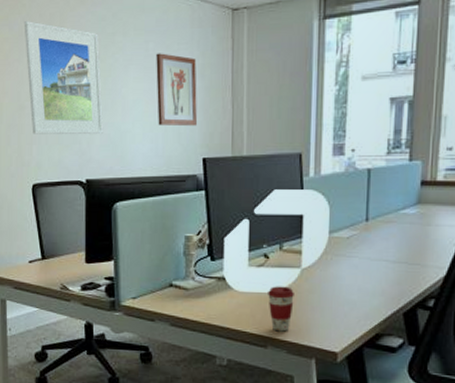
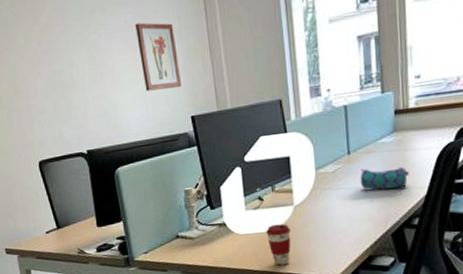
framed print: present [24,21,104,135] -> none [8,9,97,115]
pencil case: none [375,239,429,265] -> present [360,166,409,189]

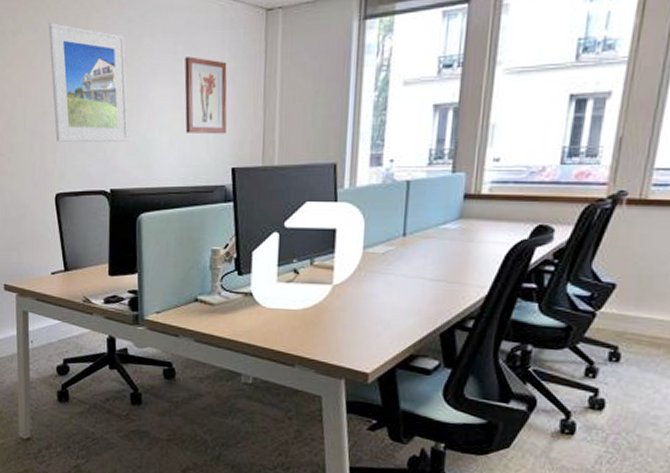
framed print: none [8,9,97,115] -> present [48,23,129,143]
coffee cup: present [266,224,291,266] -> none [297,303,325,351]
pencil case: present [360,166,409,189] -> none [412,255,471,284]

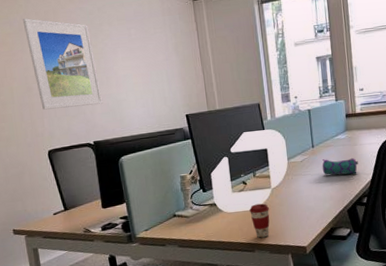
wall art: present [184,56,227,135] -> none [138,36,177,93]
coffee cup: none [297,303,325,351] -> present [249,203,270,238]
pencil case: none [412,255,471,284] -> present [322,157,358,175]

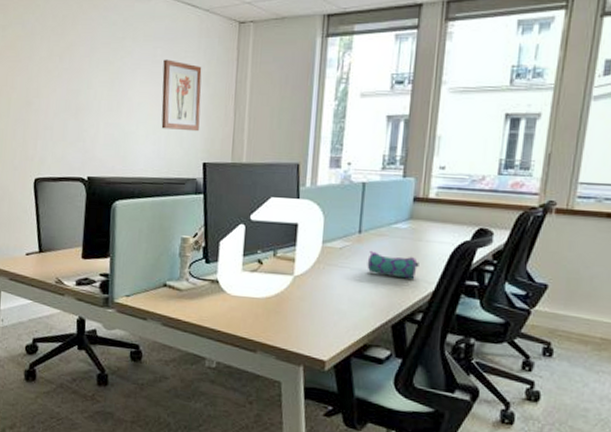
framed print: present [22,18,103,110] -> none [36,21,109,134]
wall art: none [138,36,177,93] -> present [161,59,202,132]
coffee cup: present [249,203,270,238] -> none [260,291,286,338]

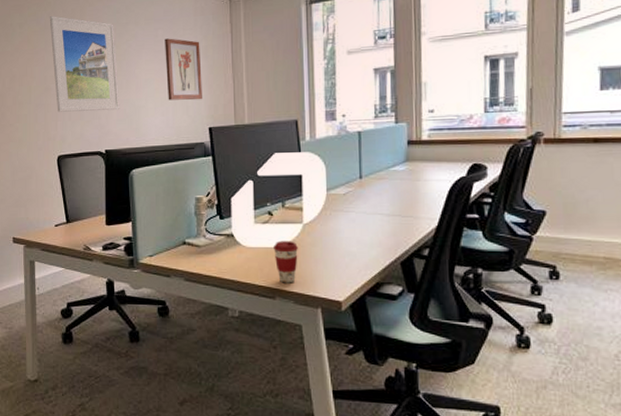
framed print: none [36,21,109,134] -> present [49,16,120,112]
coffee cup: none [260,291,286,338] -> present [273,241,298,283]
pencil case: present [367,251,419,280] -> none [370,194,420,217]

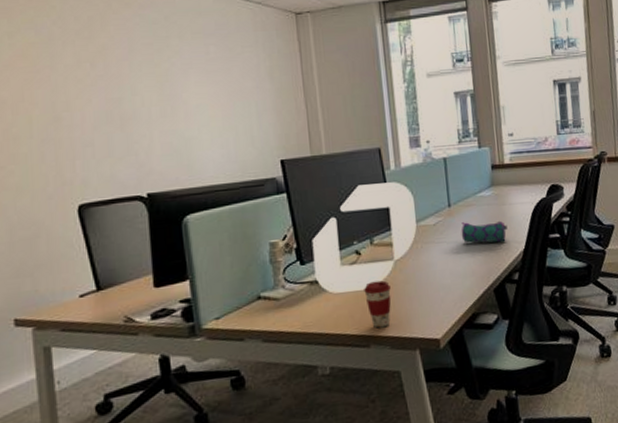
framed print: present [49,16,120,112] -> none [54,24,165,148]
wall art: present [165,38,202,101] -> none [219,56,270,130]
pencil case: none [370,194,420,217] -> present [461,220,508,243]

